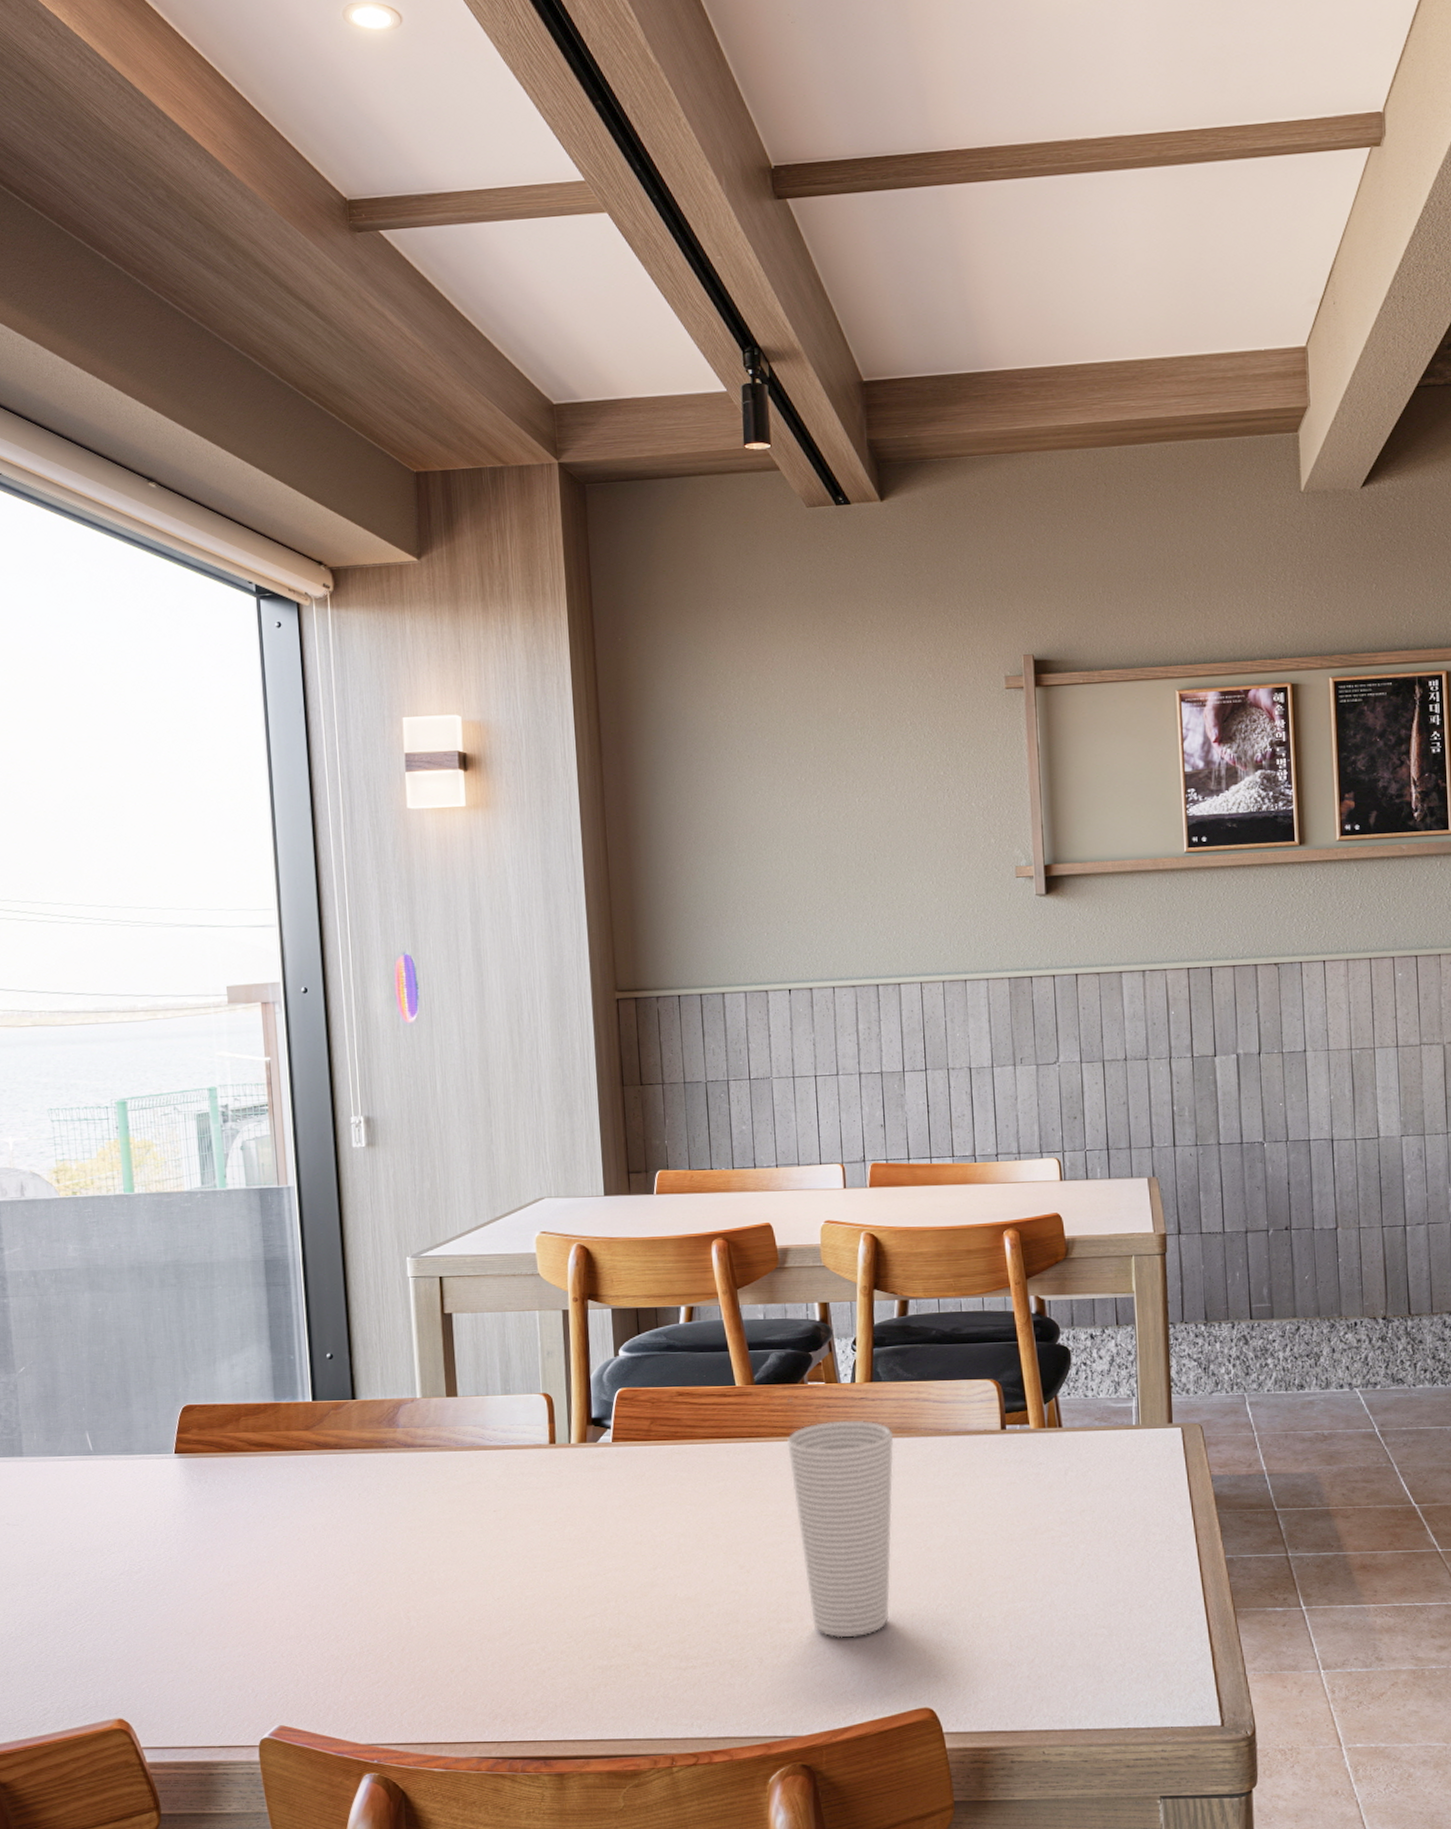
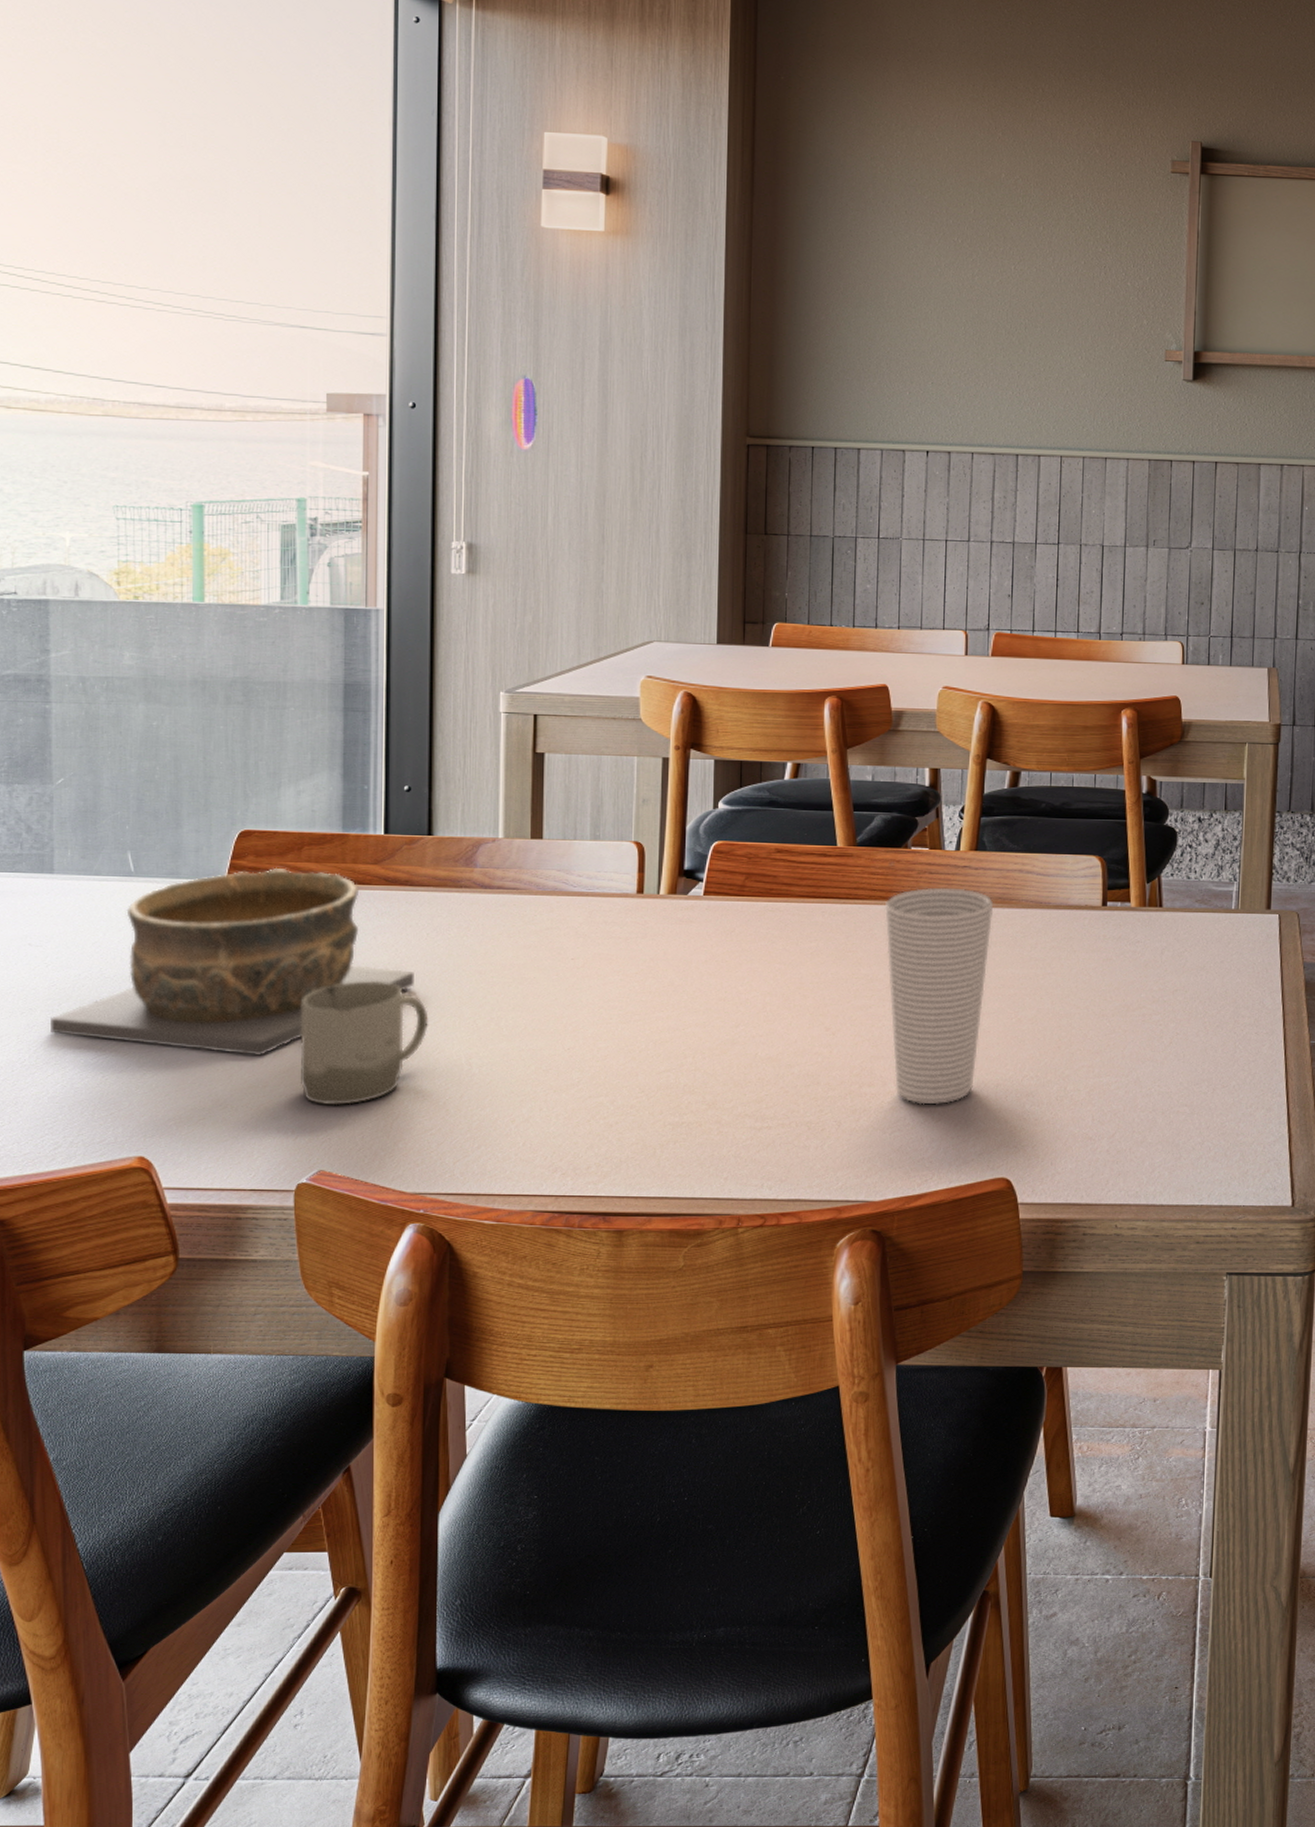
bowl: none [31,1439,351,1619] -> present [50,867,414,1056]
cup: none [251,1542,367,1663] -> present [300,981,428,1105]

